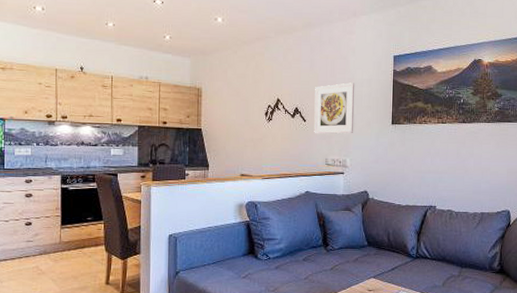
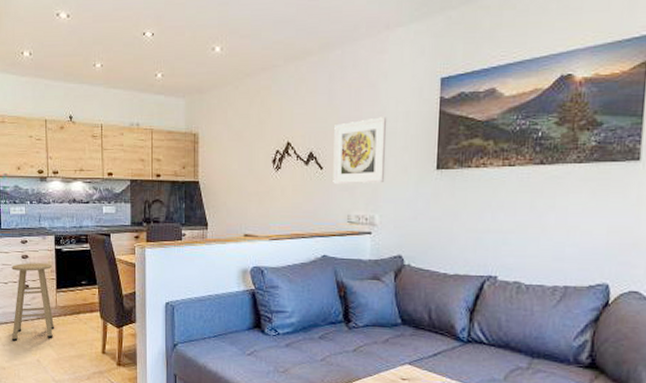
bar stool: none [10,201,58,277] -> present [11,263,55,341]

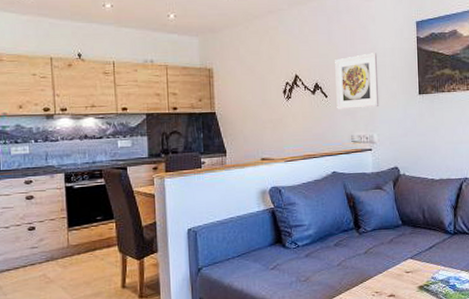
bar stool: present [11,263,55,341] -> none [14,202,67,288]

